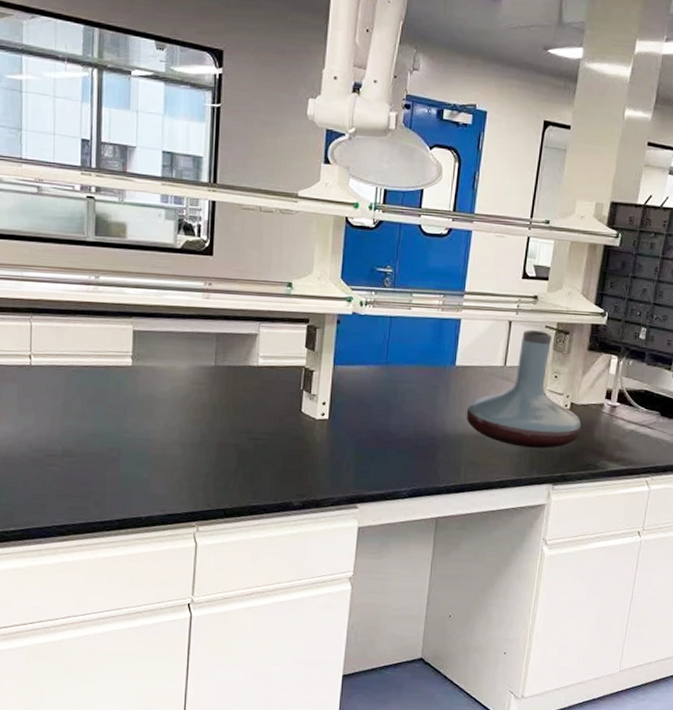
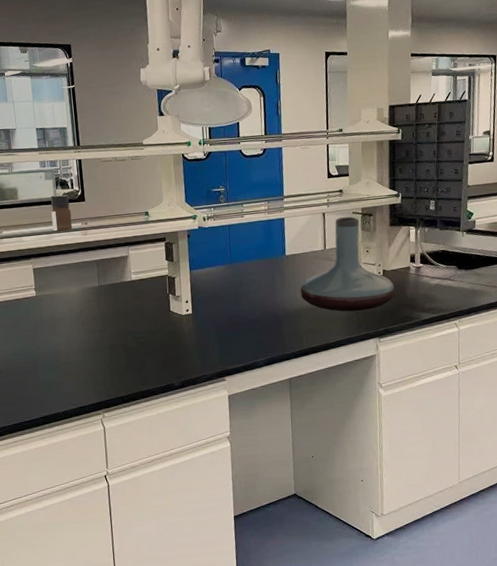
bottle: none [166,241,193,289] -> present [51,194,73,231]

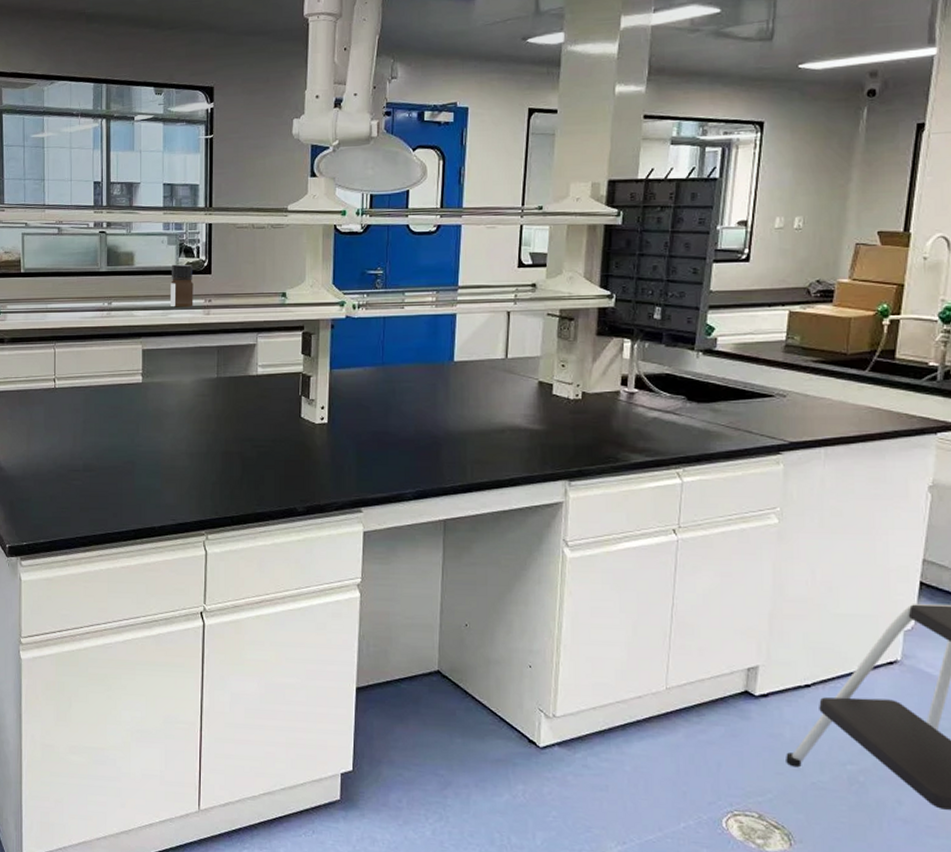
flask: present [300,216,395,312] -> none [468,318,596,442]

